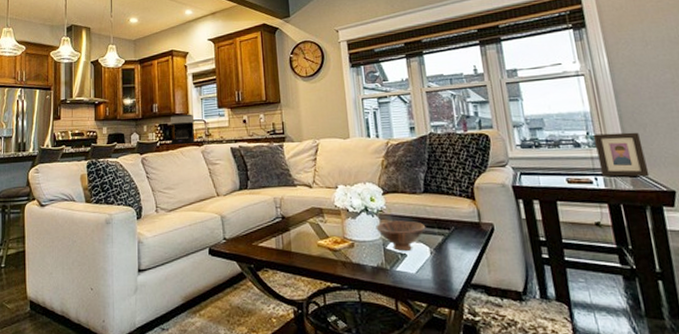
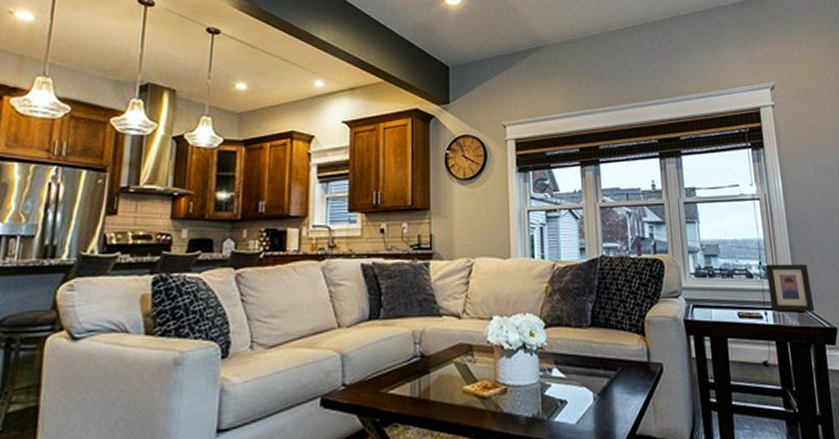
coffee maker: present [167,114,207,146] -> none [274,217,330,258]
bowl: present [376,220,426,251] -> none [534,360,591,397]

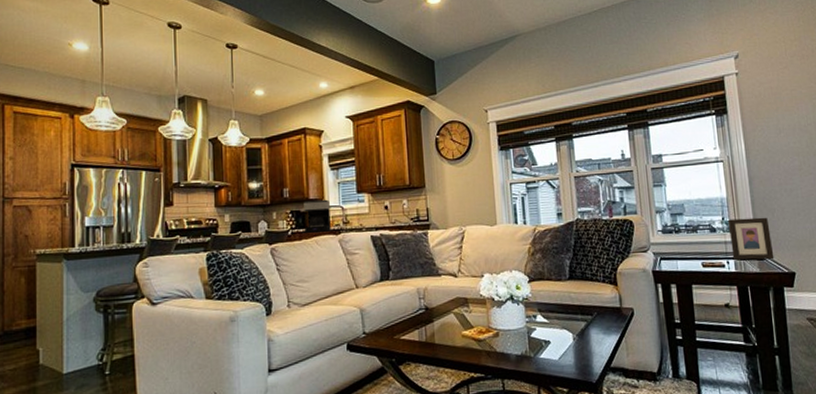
coffee maker: none [274,217,330,258] -> present [300,199,344,234]

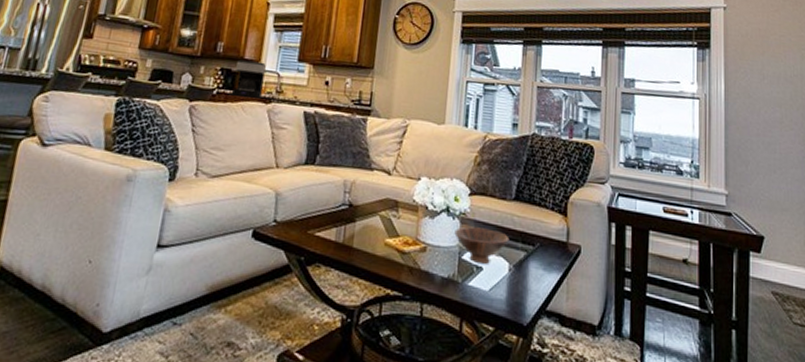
bowl: none [521,307,570,338] -> present [454,226,510,264]
picture frame: present [727,217,774,260] -> none [696,164,743,218]

